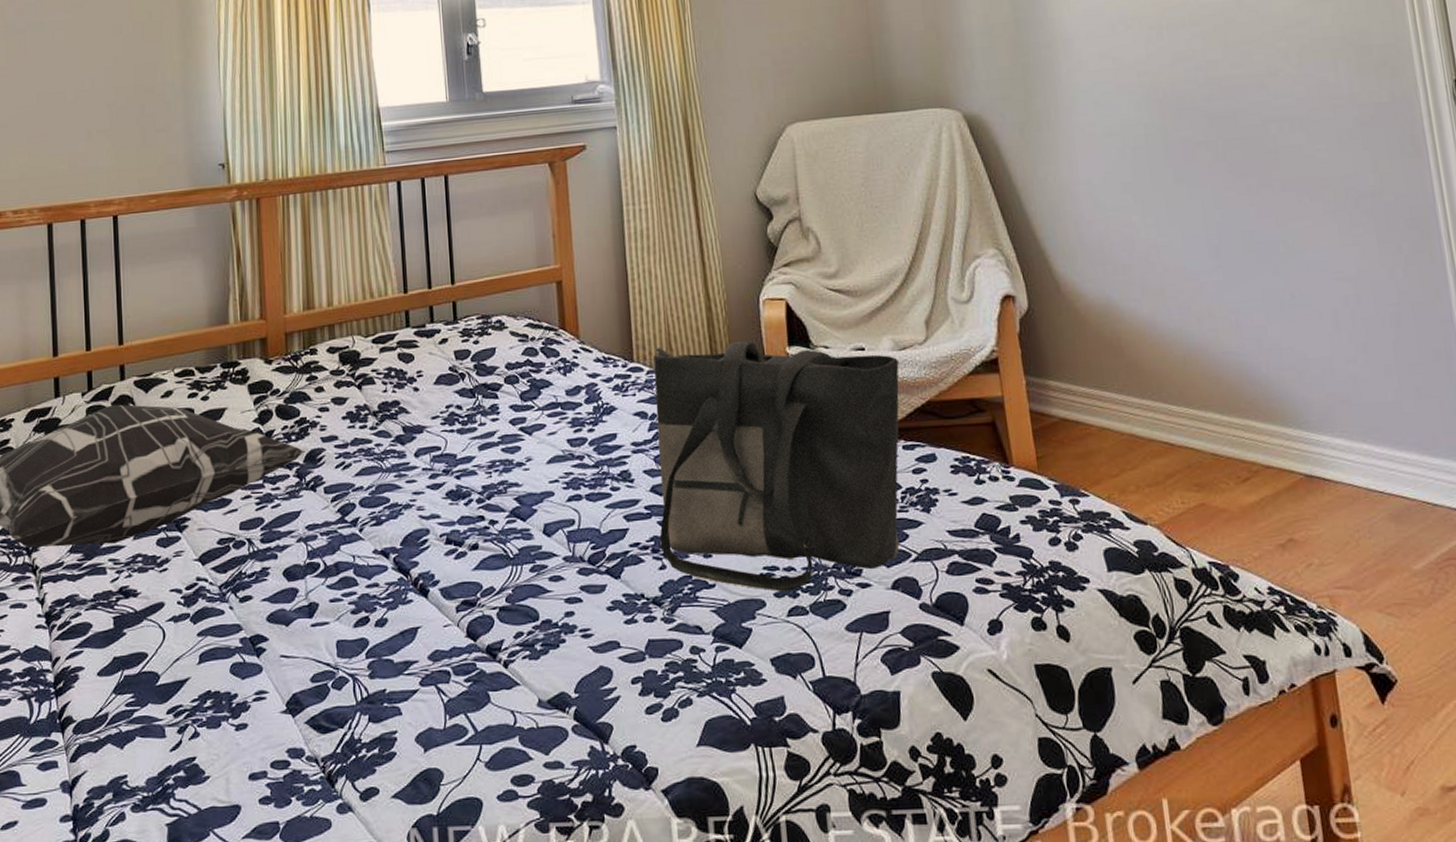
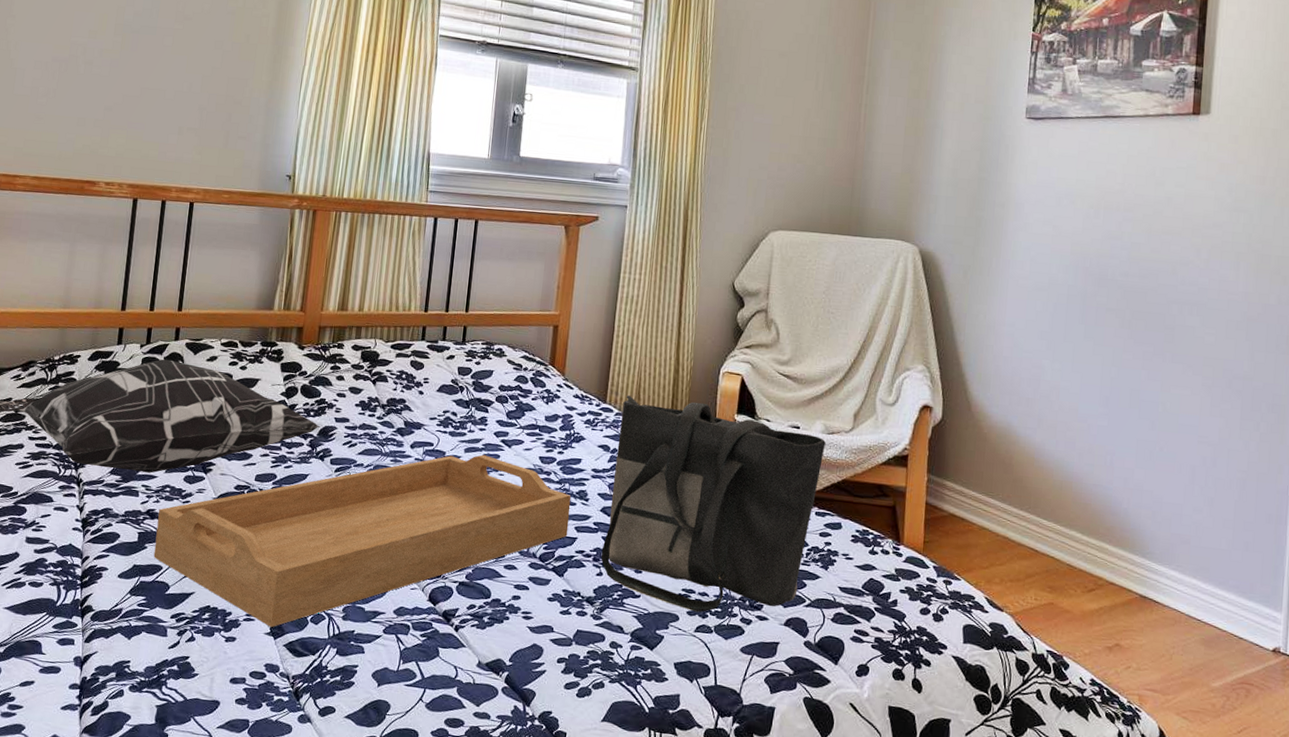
serving tray: none [133,449,617,703] -> present [153,454,572,627]

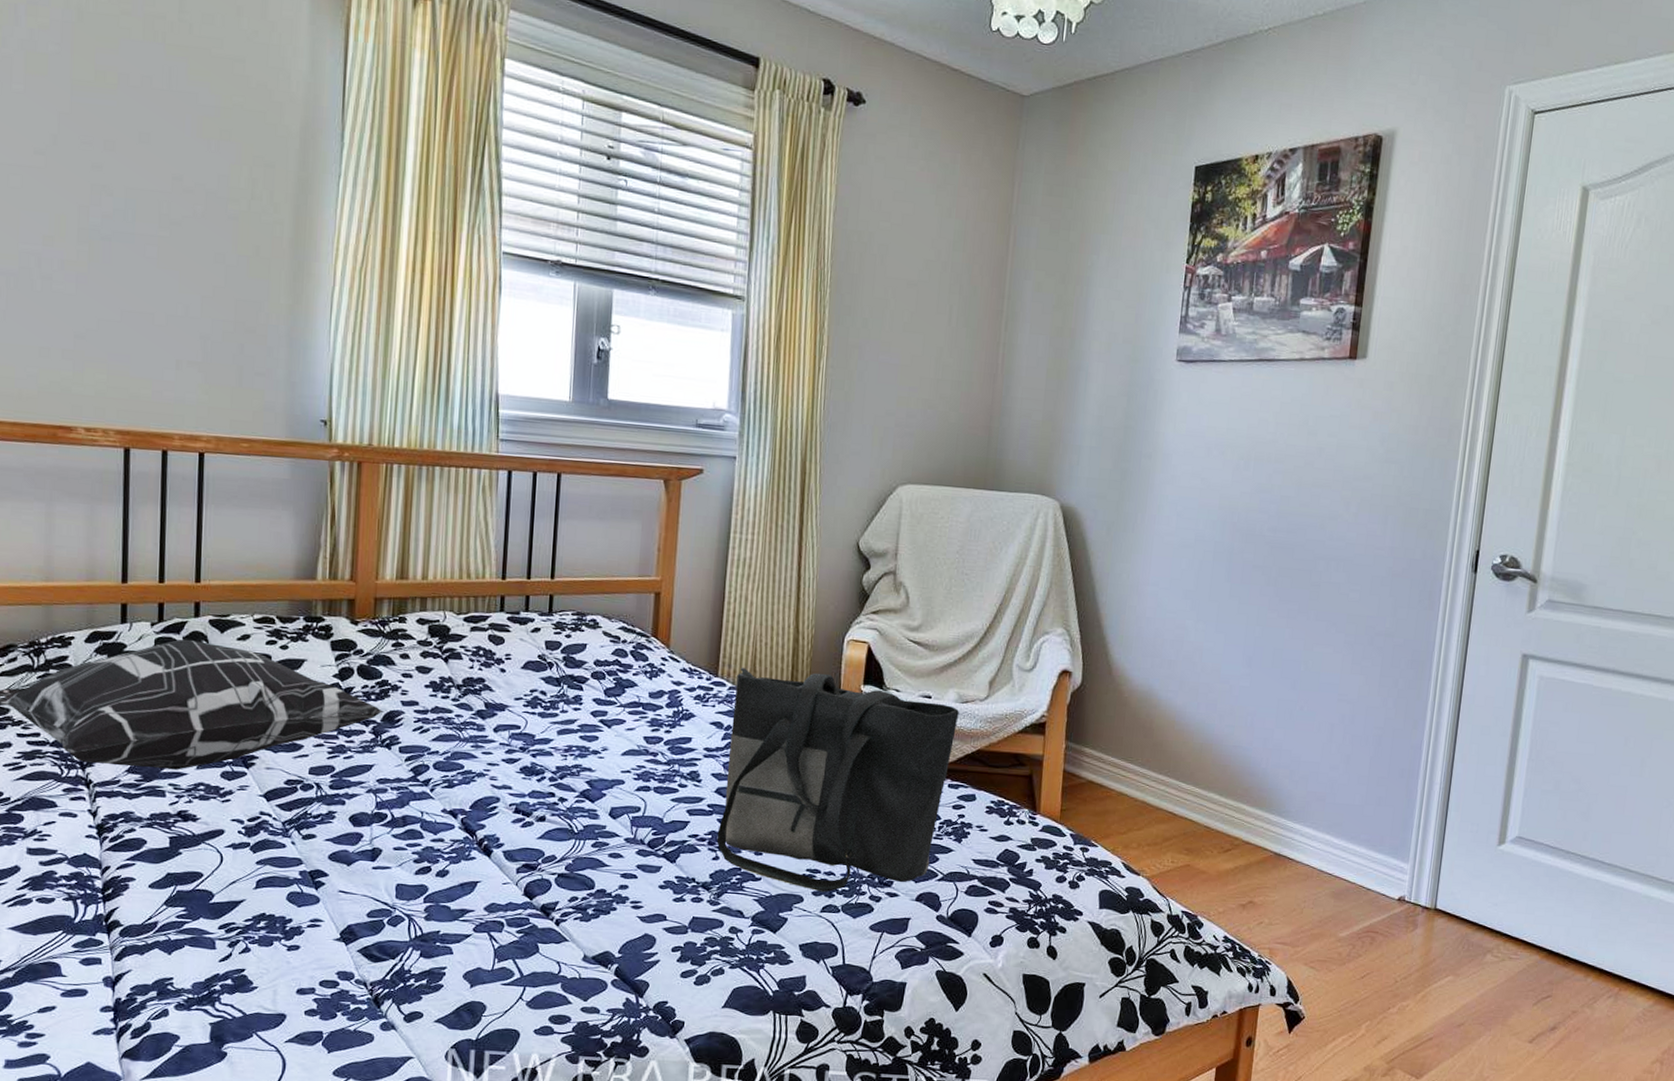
serving tray: present [153,454,572,627] -> none [191,736,682,932]

